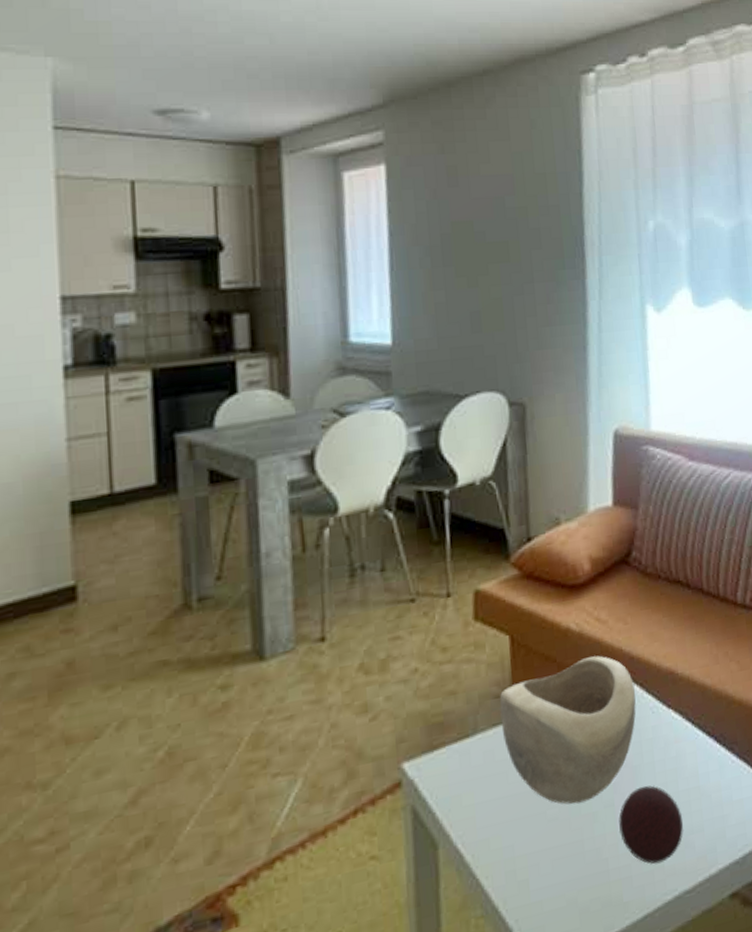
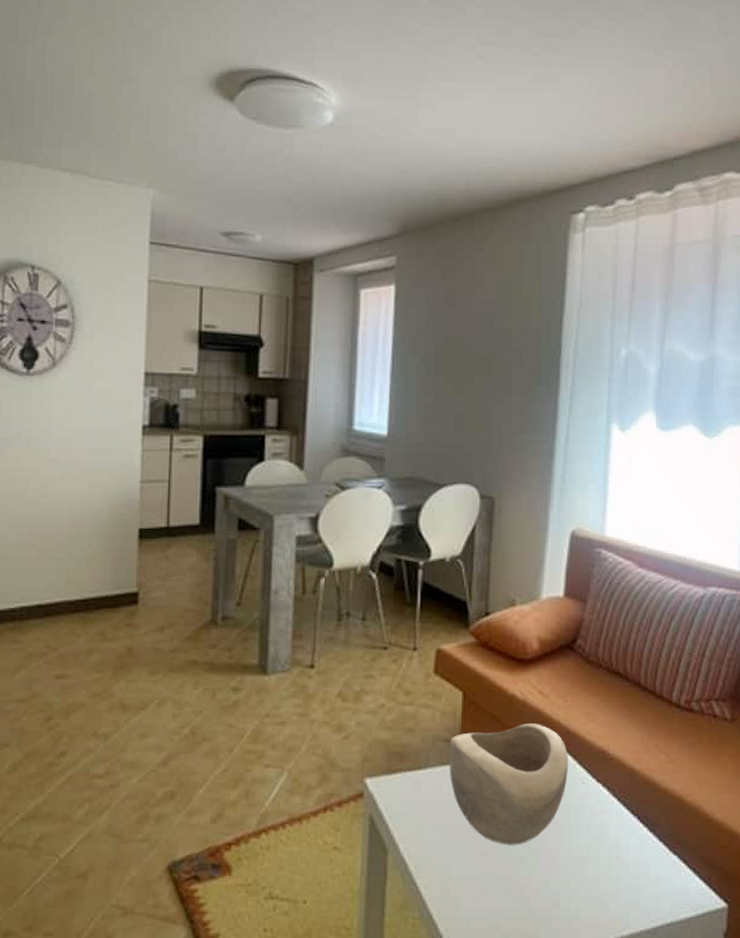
decorative ball: present [619,785,684,864] -> none [543,845,602,914]

